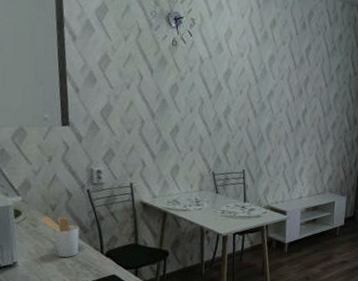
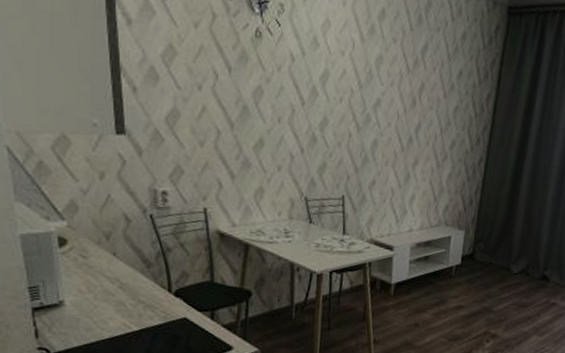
utensil holder: present [40,216,79,258] -> none [91,246,141,297]

